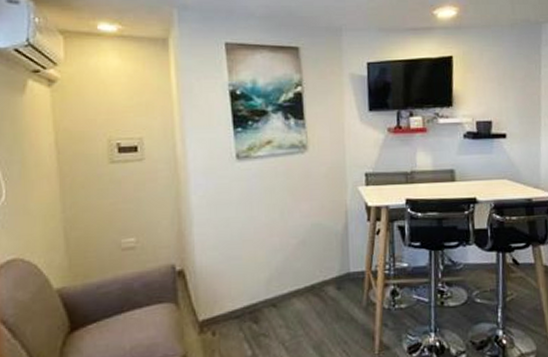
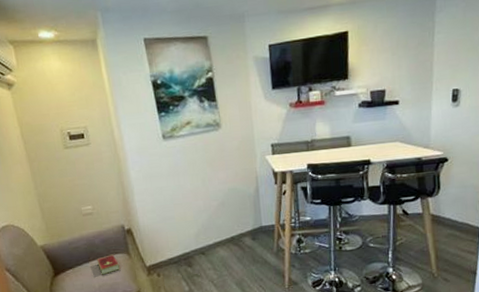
hardcover book: none [132,303,164,333] -> present [97,254,121,275]

